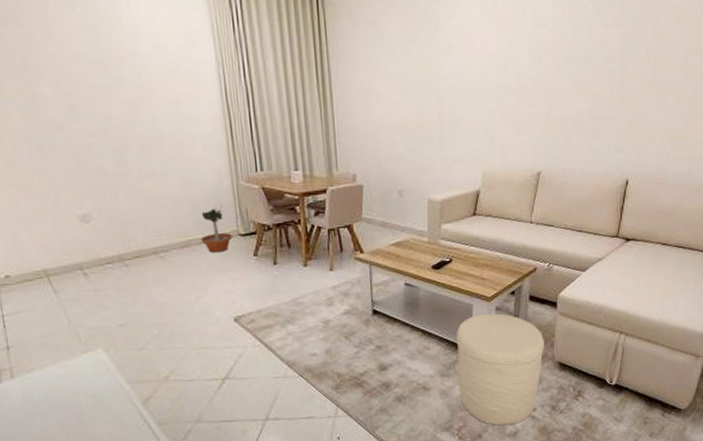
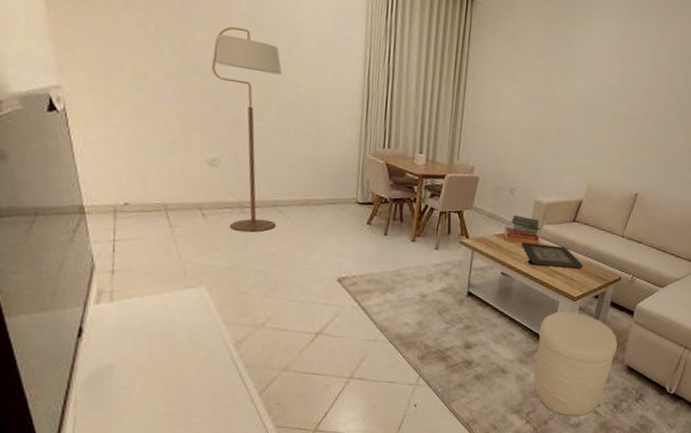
floor lamp: none [61,70,160,286] -> present [212,26,283,232]
potted tree: present [200,206,232,253] -> none [320,172,350,216]
books: none [400,218,439,250] -> present [503,214,540,245]
decorative tray: none [420,244,493,270] -> present [520,242,584,269]

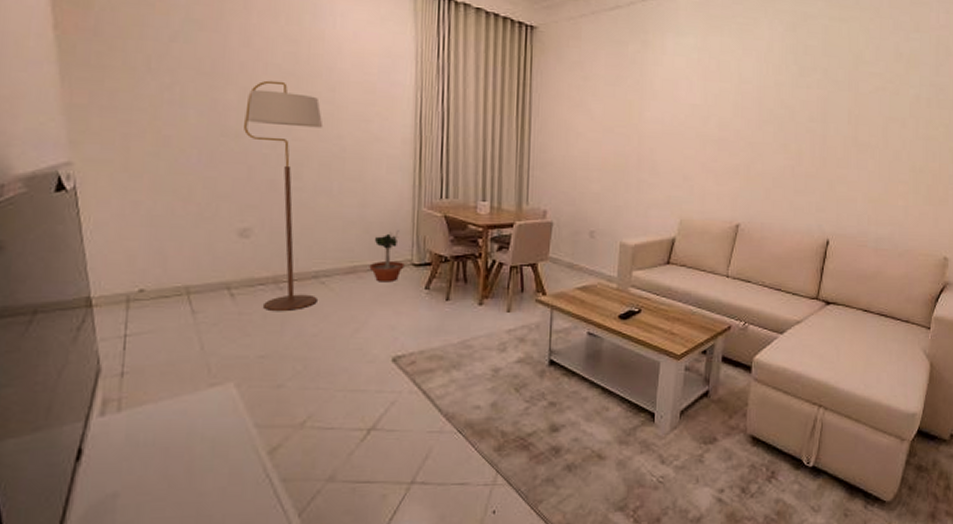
potted tree: none [320,172,350,216] -> present [369,231,404,283]
books: present [503,214,540,245] -> none [587,262,629,296]
decorative tray: present [520,242,584,269] -> none [608,294,685,320]
basket: present [533,311,618,416] -> none [637,373,737,508]

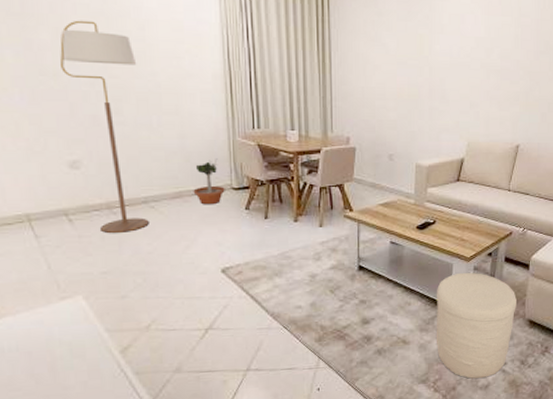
basket: none [637,373,737,508] -> present [436,272,518,379]

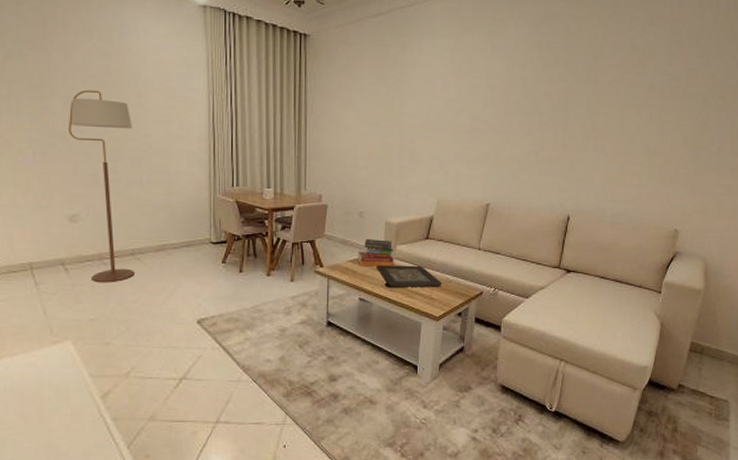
potted tree: present [193,160,225,205] -> none [175,215,204,258]
books: none [388,181,425,210] -> present [357,238,394,267]
decorative tray: none [406,207,473,230] -> present [375,265,443,287]
basket: present [436,272,518,379] -> none [403,332,489,445]

